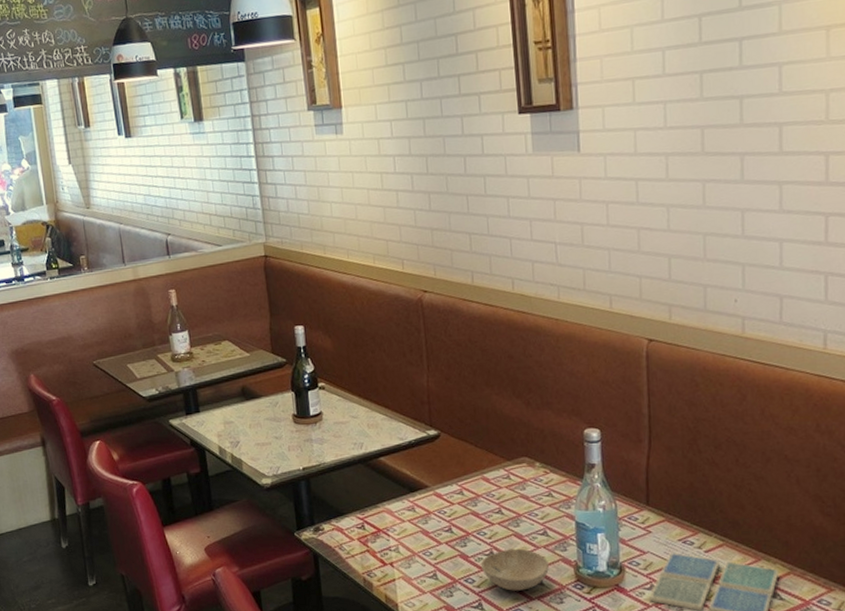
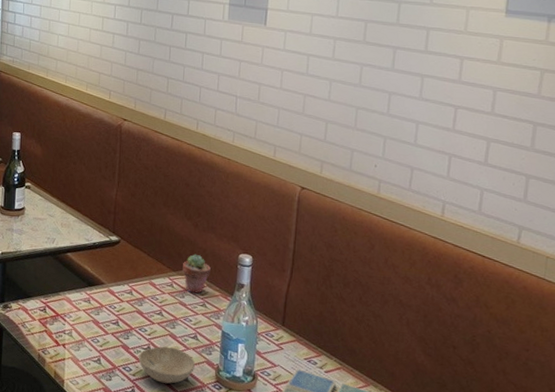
potted succulent: none [518,436,553,483] -> present [183,254,212,294]

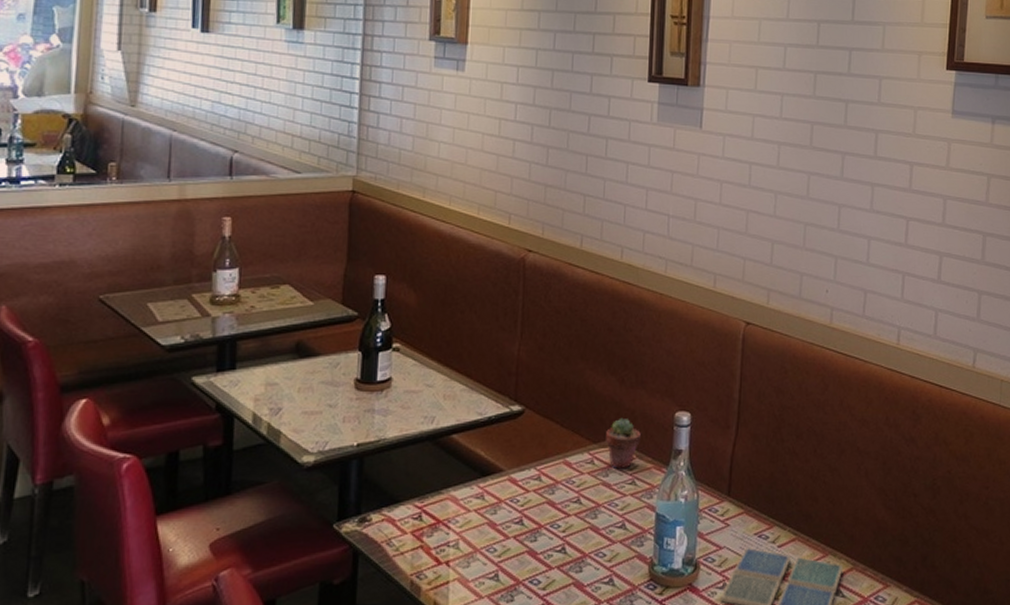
bowl: present [139,346,195,384] -> none [550,543,623,593]

